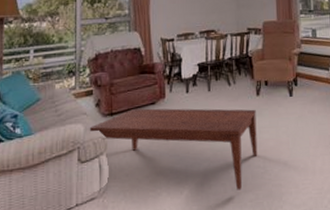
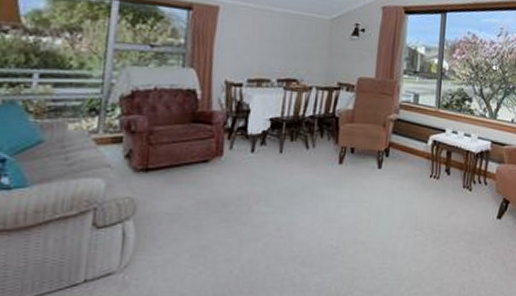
coffee table: present [89,108,258,190] -> none [112,165,336,272]

